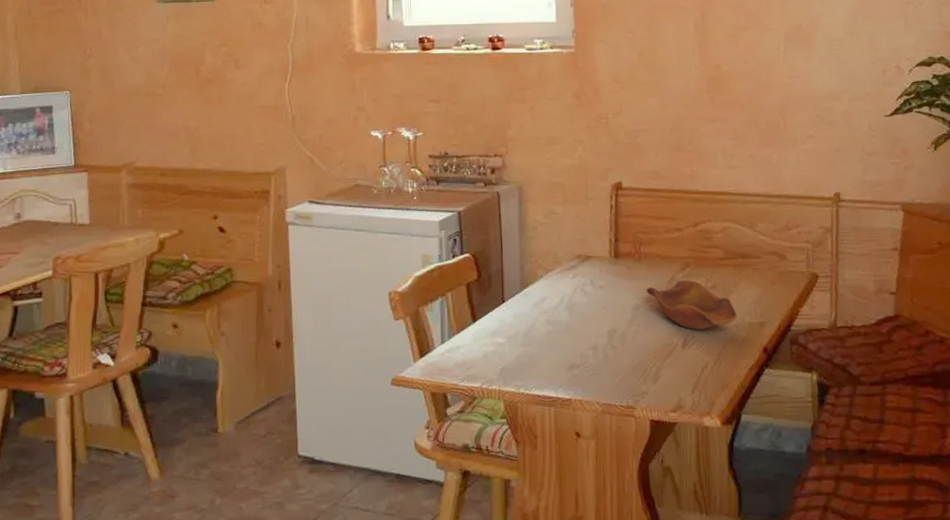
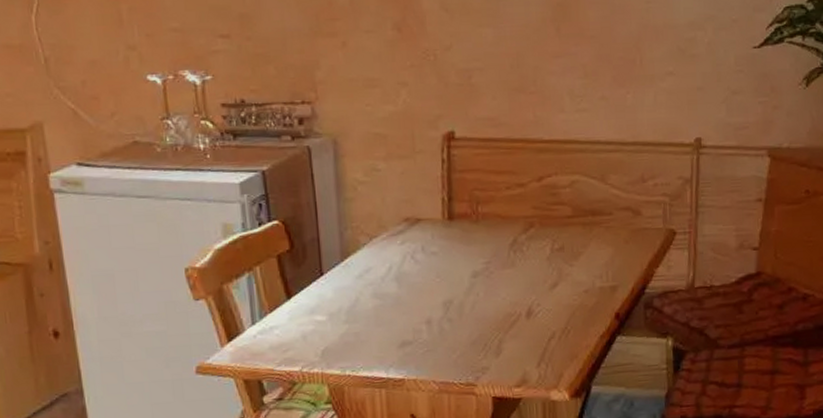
wooden bowl: present [646,280,737,330] -> none [485,242,587,297]

